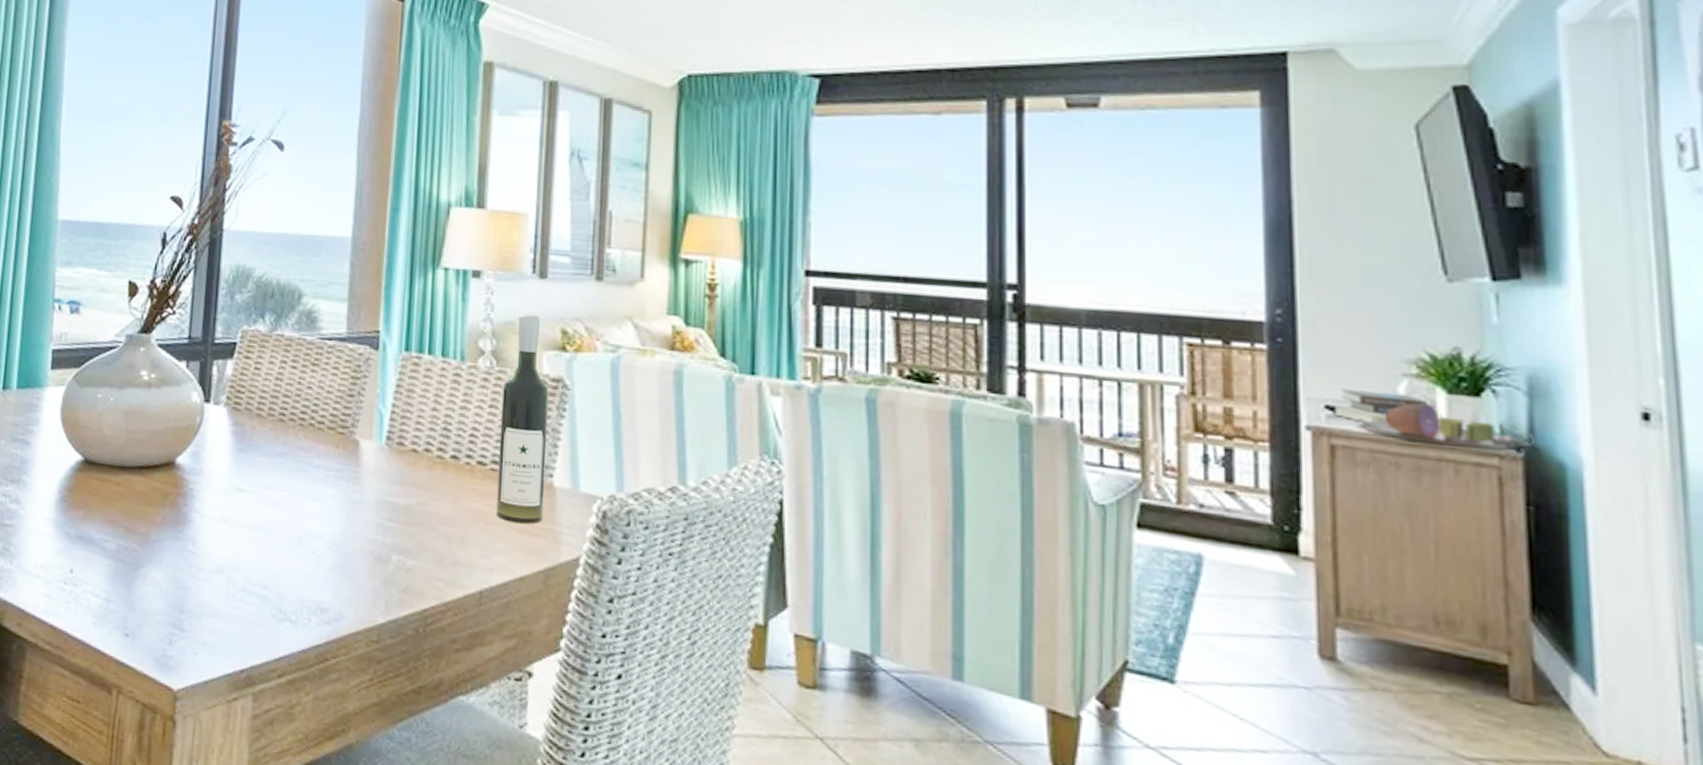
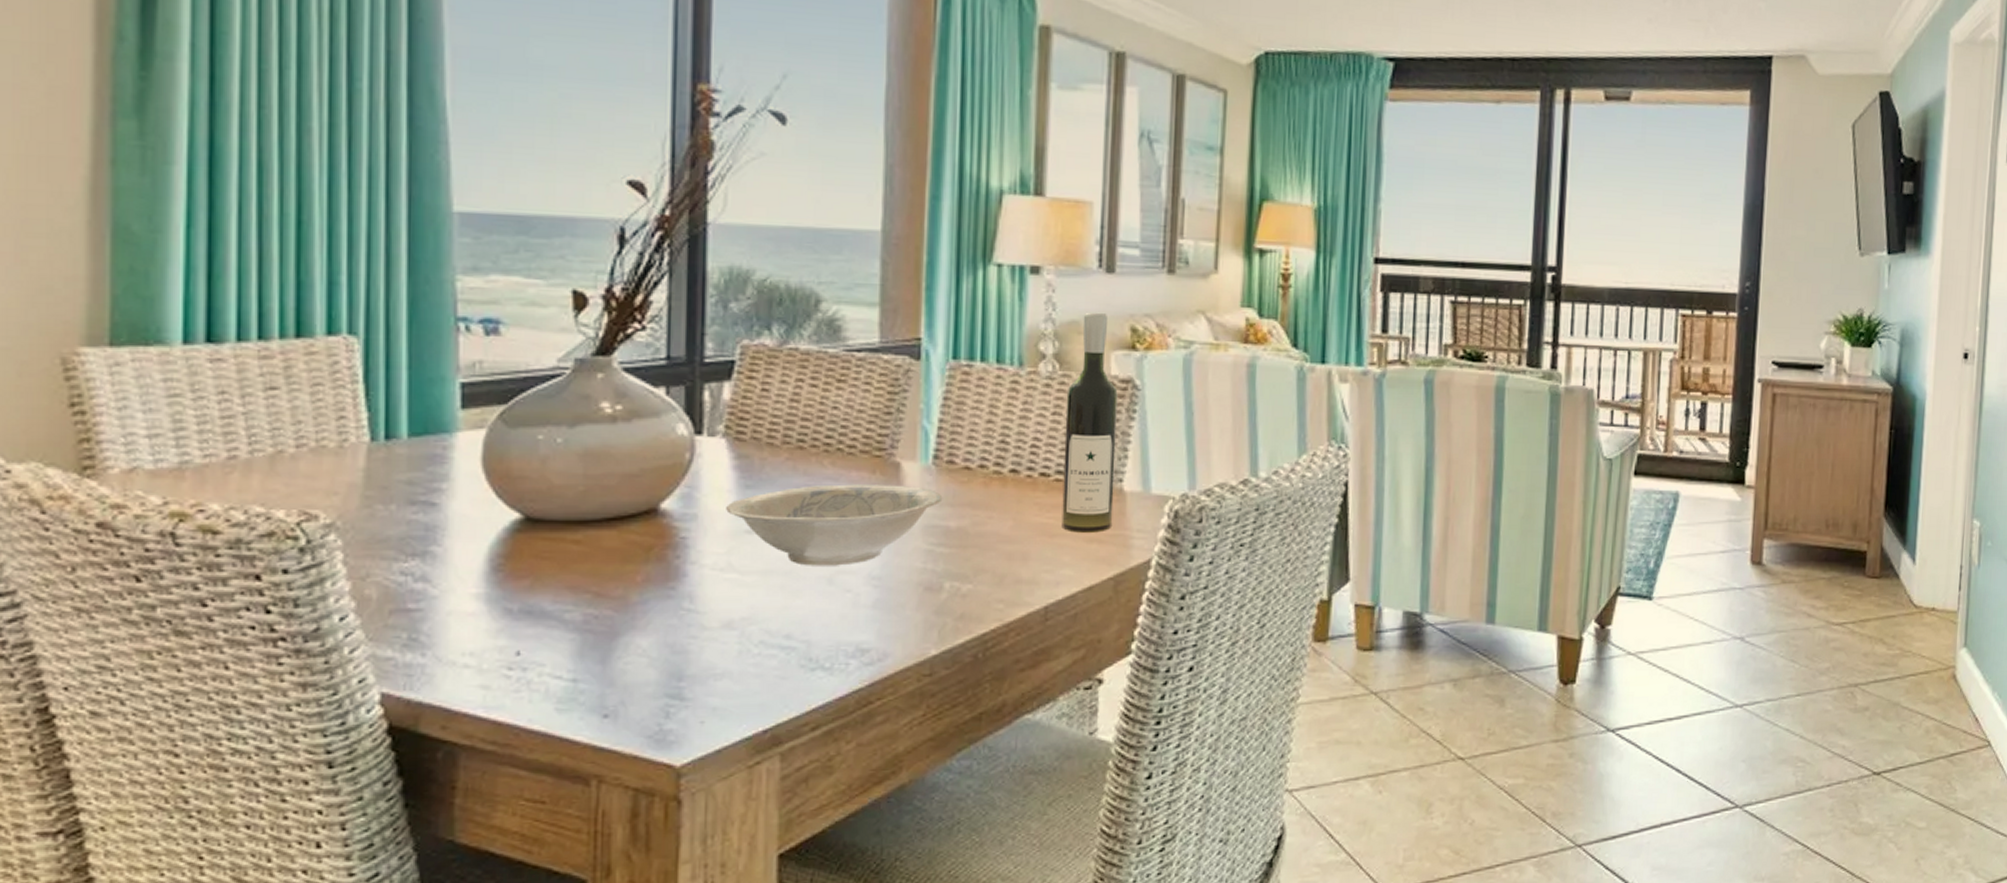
bowl: none [223,454,393,529] -> present [726,484,943,566]
books: present [1333,389,1442,427] -> none [1777,347,1846,374]
serving tray: present [1355,403,1536,452] -> none [1791,355,1901,390]

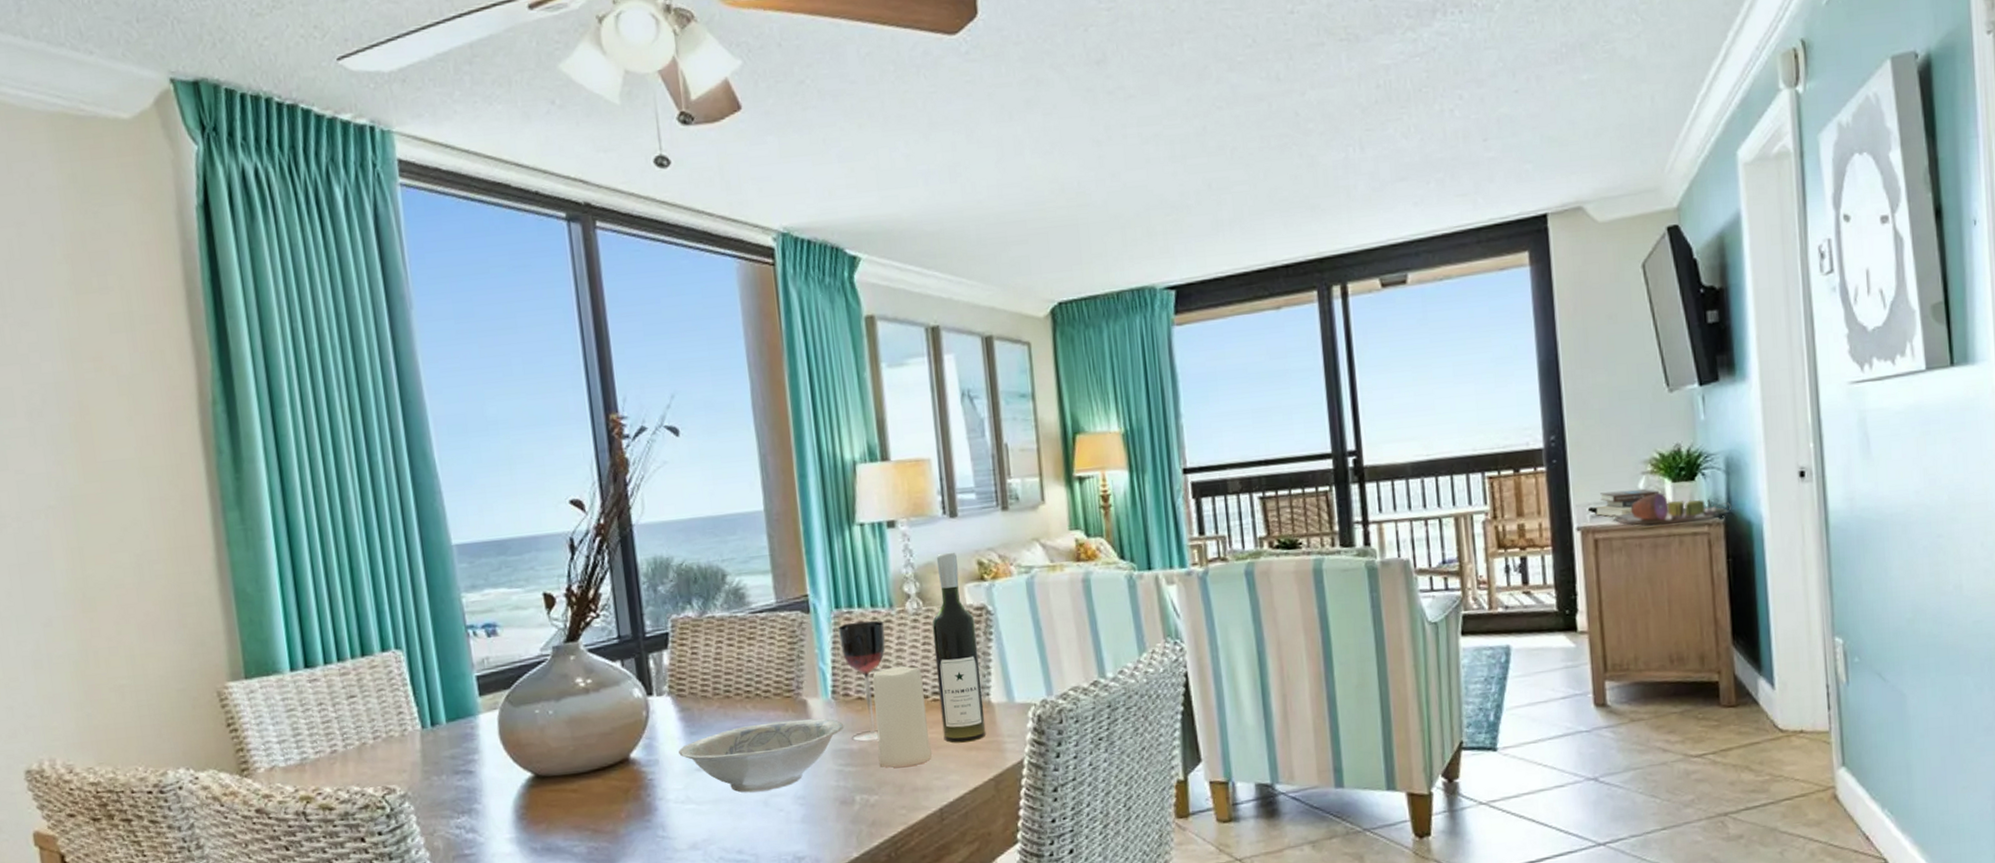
wineglass: none [949,378,1010,519] -> present [838,620,886,742]
candle: none [979,435,1046,555] -> present [872,665,932,768]
books: none [1777,347,1846,374] -> present [1595,488,1670,517]
serving tray: none [1791,355,1901,390] -> present [1611,493,1732,526]

